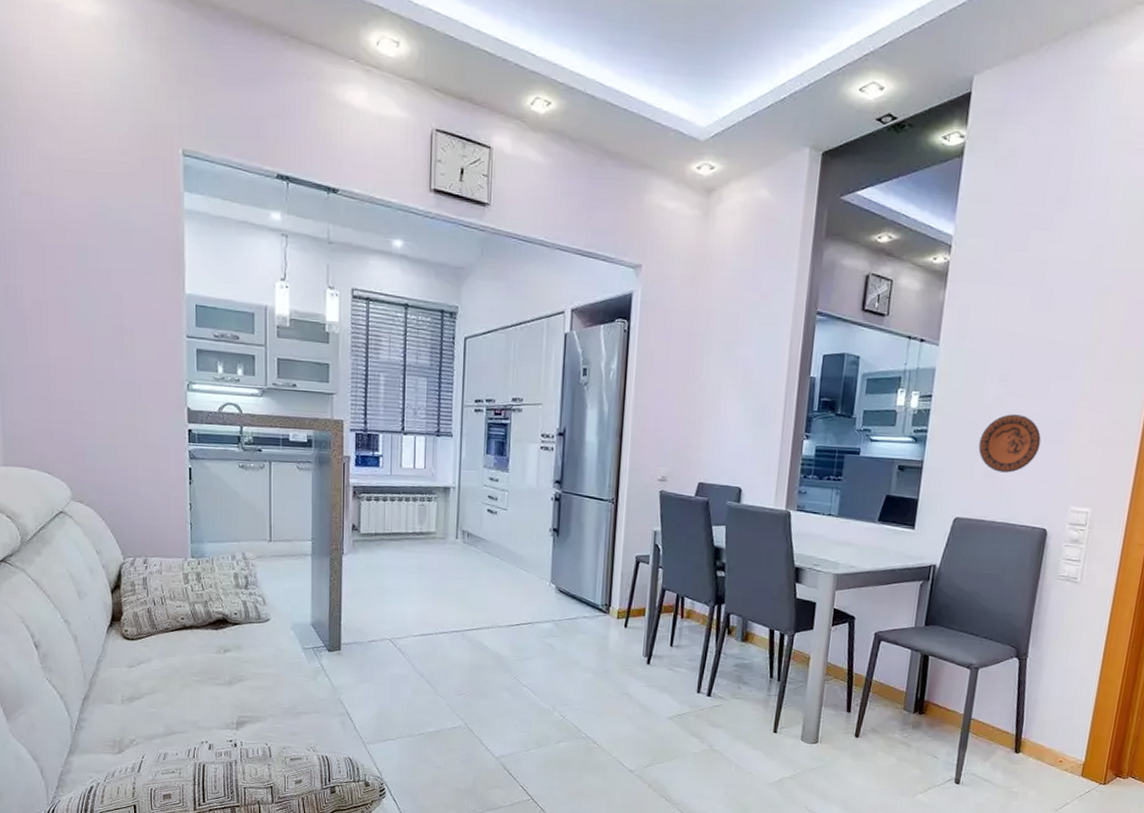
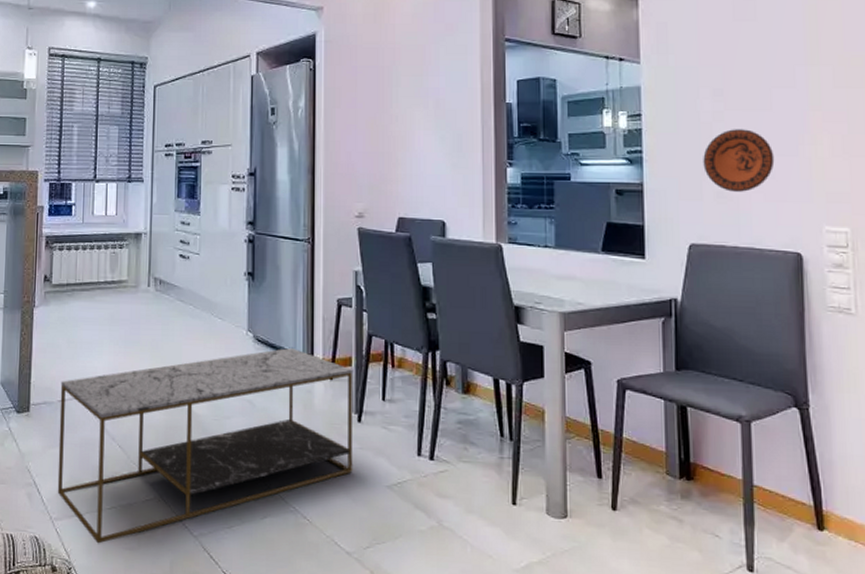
coffee table: none [369,598,645,764] -> present [57,347,352,544]

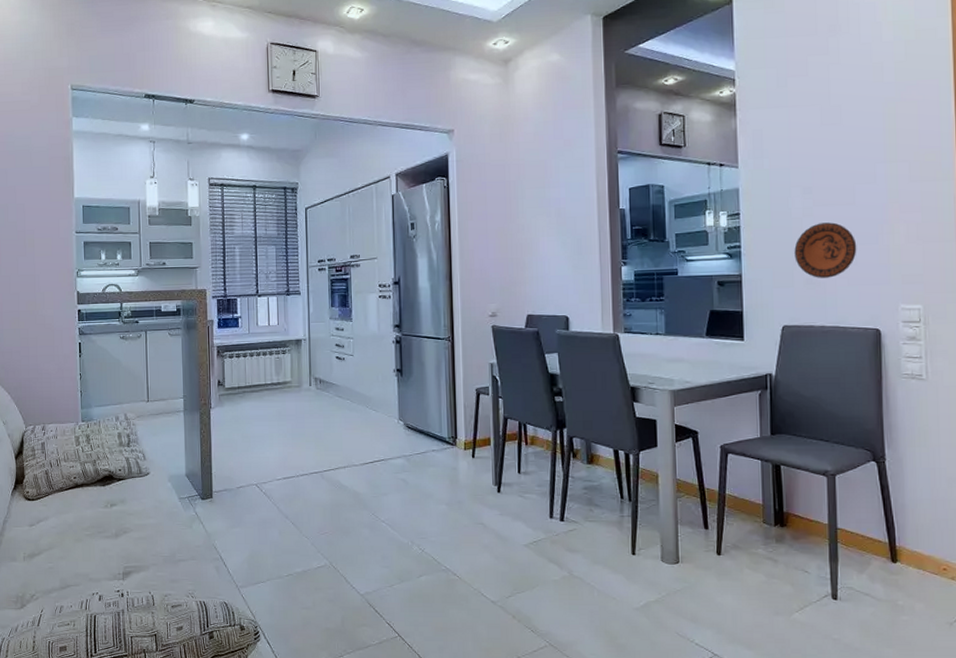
coffee table: present [57,347,352,544] -> none [238,432,494,605]

